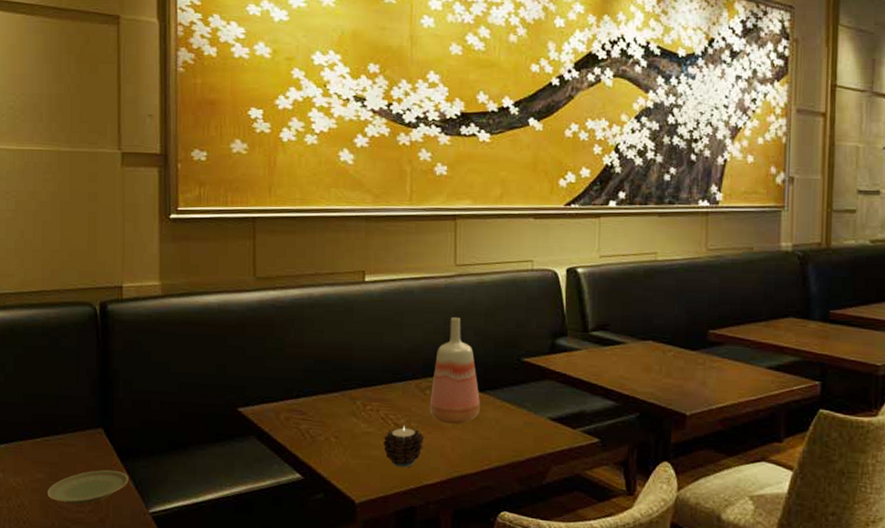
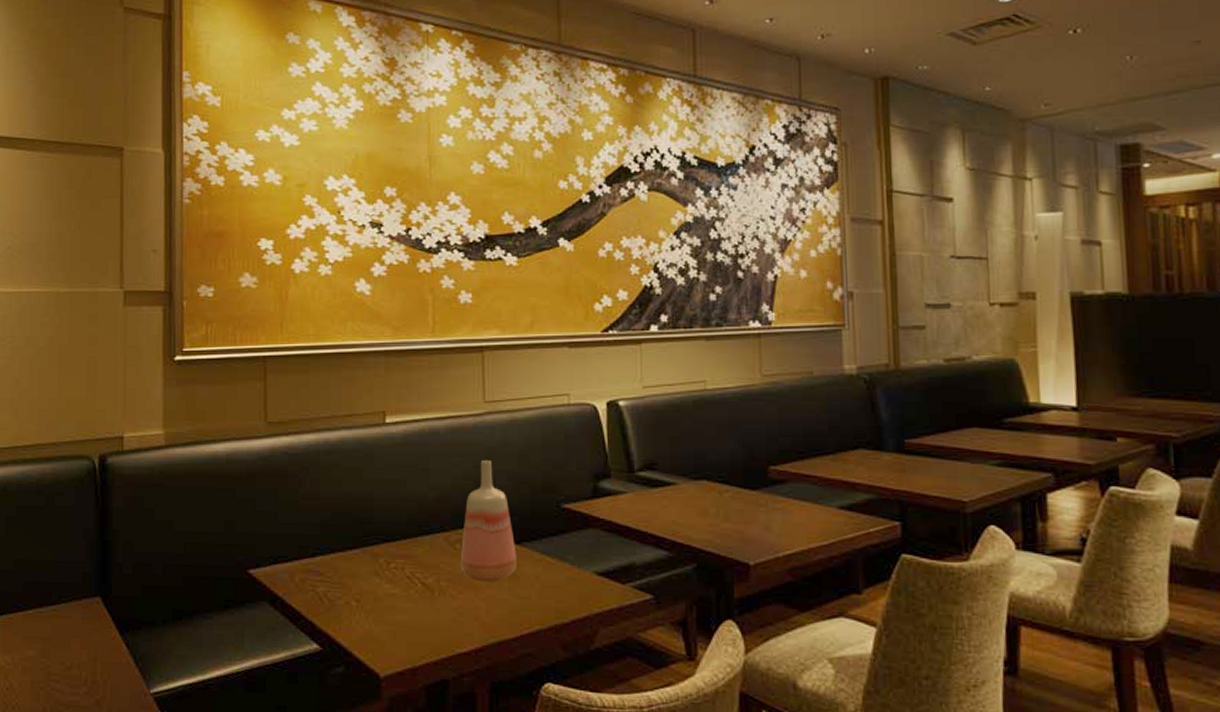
plate: present [47,470,129,505] -> none [38,645,128,686]
candle: present [383,426,425,468] -> none [410,586,456,634]

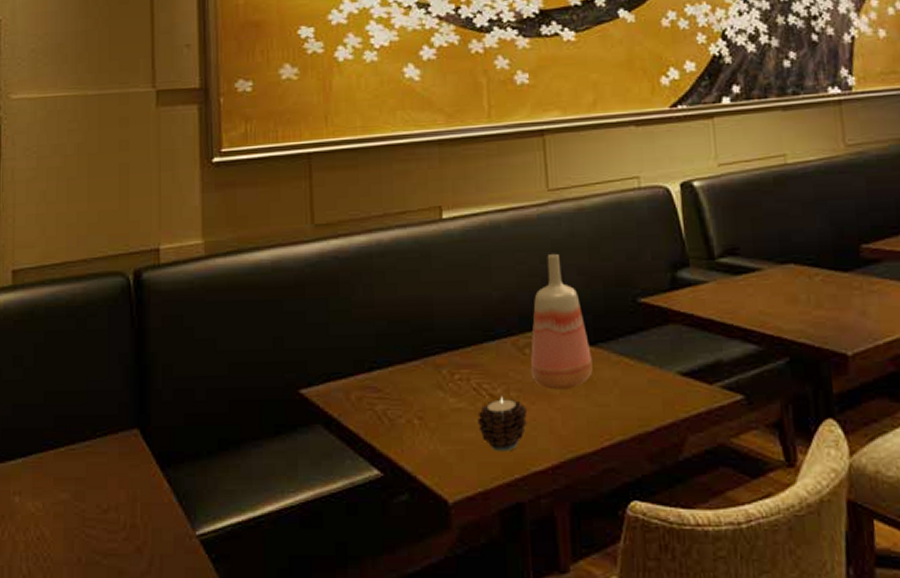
candle: none [410,586,456,634] -> present [477,397,528,452]

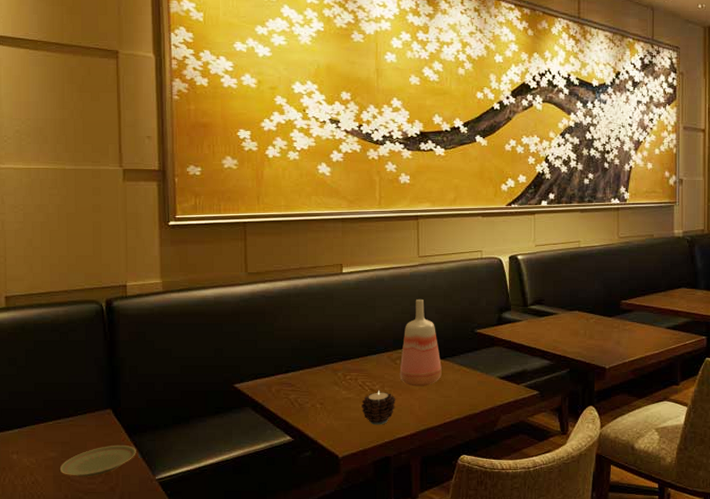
plate: none [72,483,171,531] -> present [59,445,136,477]

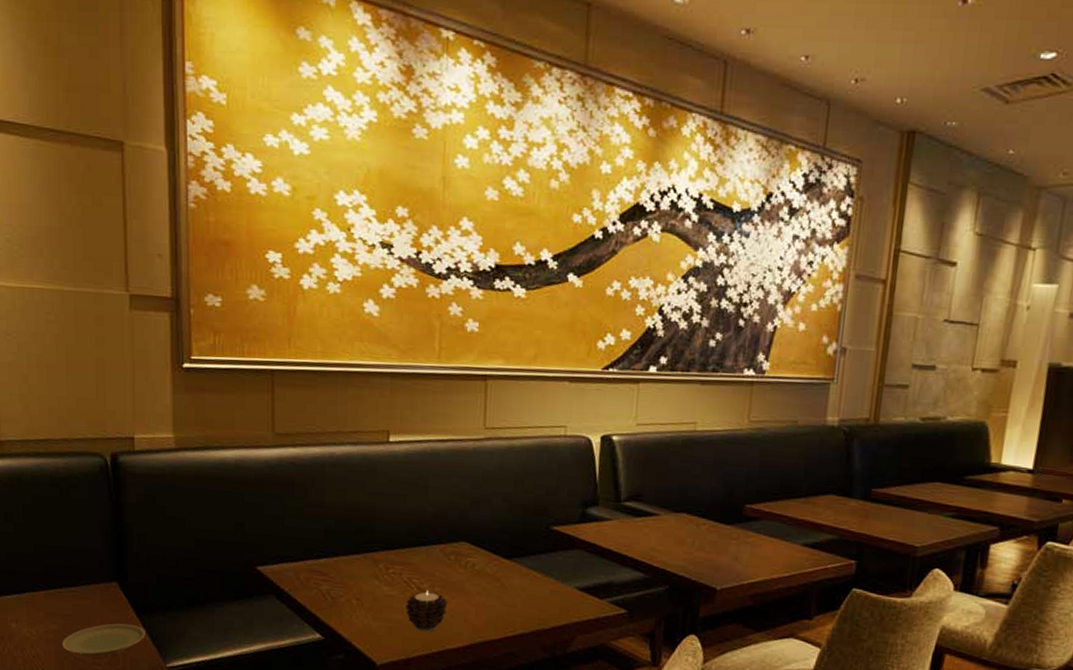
vase: present [399,298,442,386] -> none [453,481,506,591]

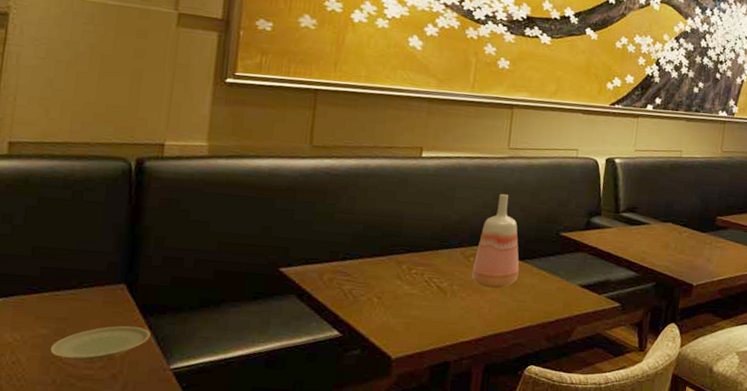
candle: present [406,590,448,632] -> none [424,289,465,327]
vase: none [453,481,506,591] -> present [471,193,520,288]

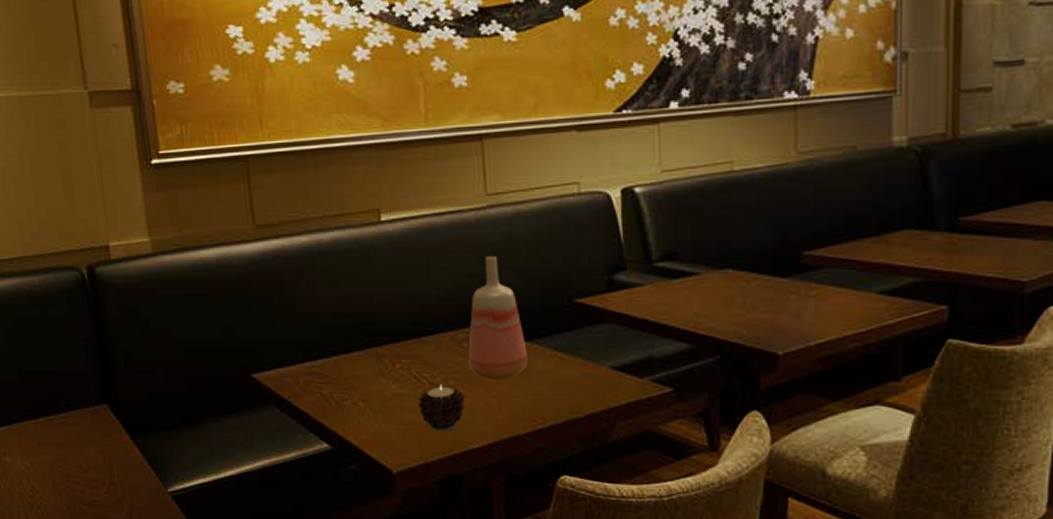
plate: present [50,326,151,361] -> none [57,449,142,487]
candle: none [424,289,465,327] -> present [418,385,466,432]

